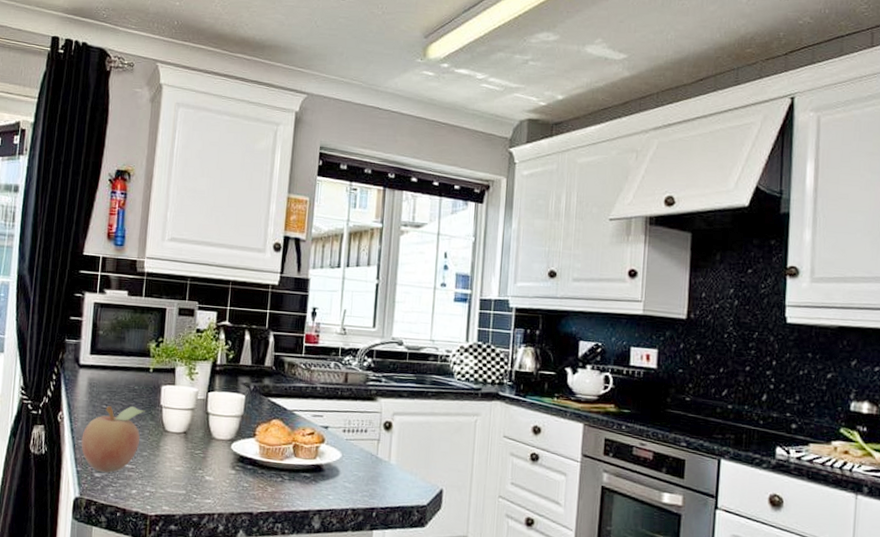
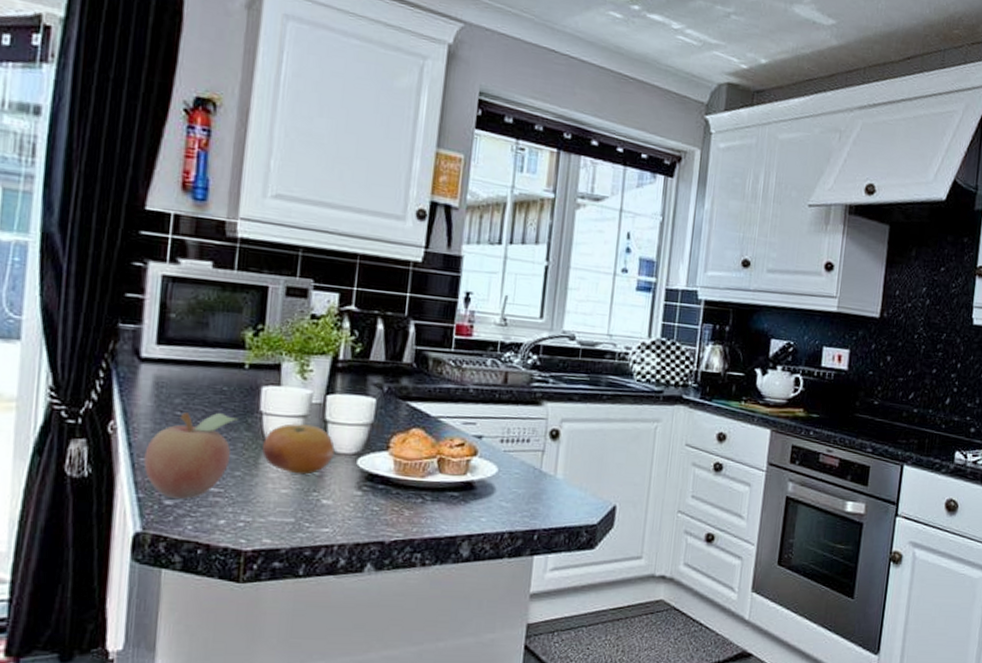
fruit: none [162,415,215,456] -> present [262,423,335,475]

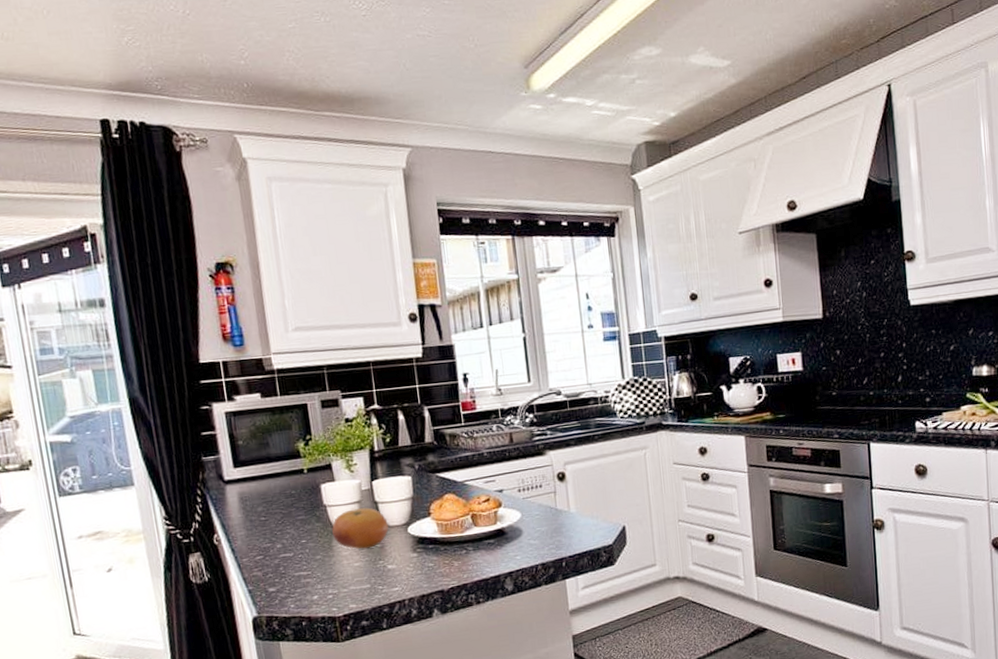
fruit: present [143,412,238,499] -> none [245,512,310,586]

